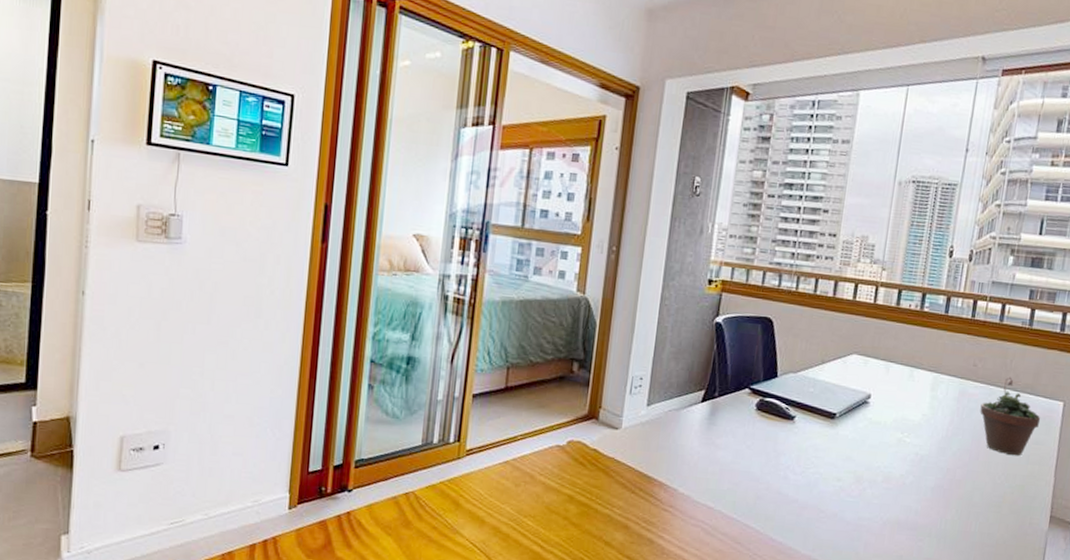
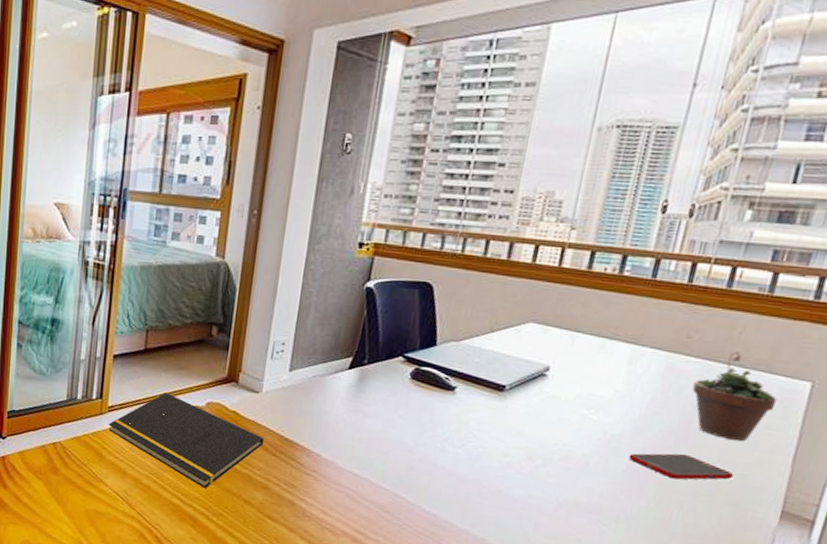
notepad: none [466,432,624,532] -> present [108,392,264,488]
cell phone: none [935,469,1014,493] -> present [628,453,733,480]

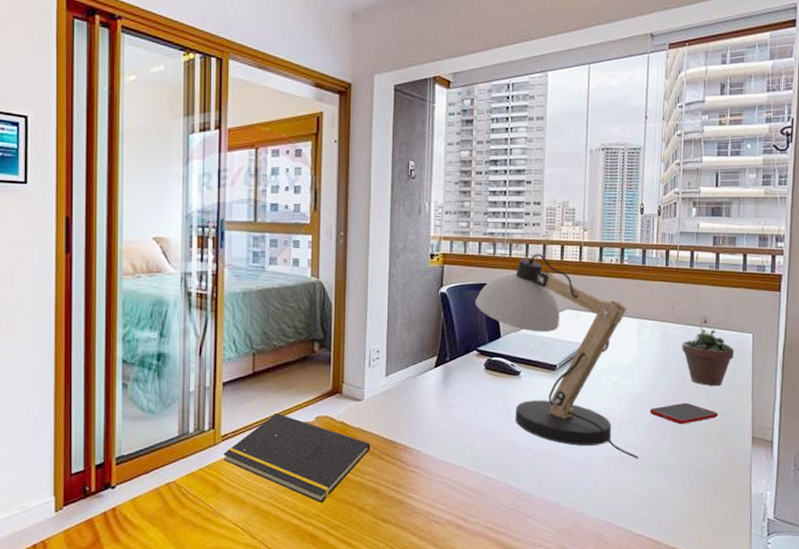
desk lamp: none [408,252,618,509] -> present [475,253,639,459]

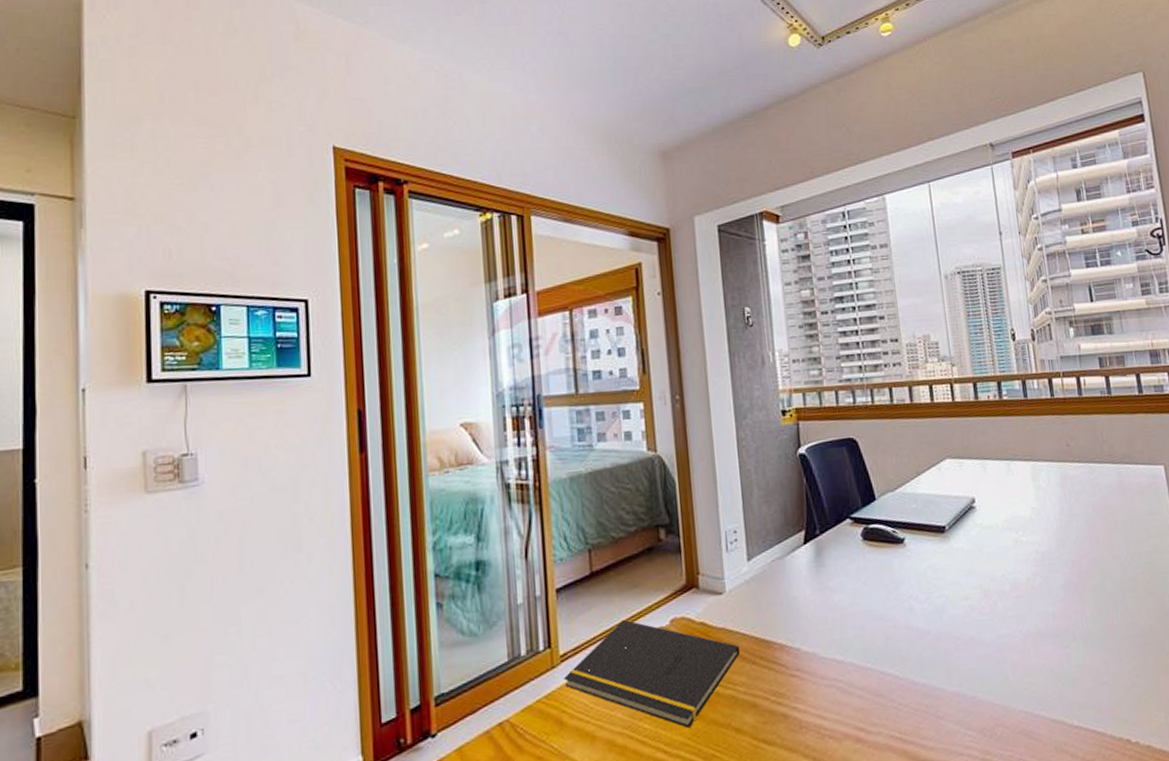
desk lamp: present [475,253,639,459] -> none [839,396,1059,631]
cell phone: present [649,402,718,424] -> none [1062,555,1143,583]
succulent plant: present [682,316,735,387] -> none [1085,450,1148,533]

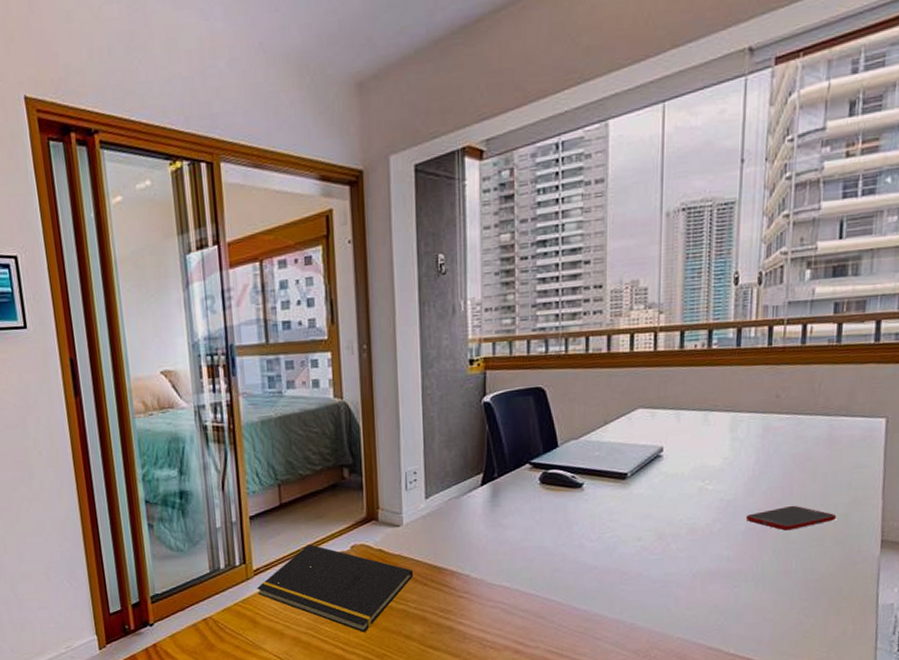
cell phone: none [1062,555,1143,583] -> present [745,505,836,531]

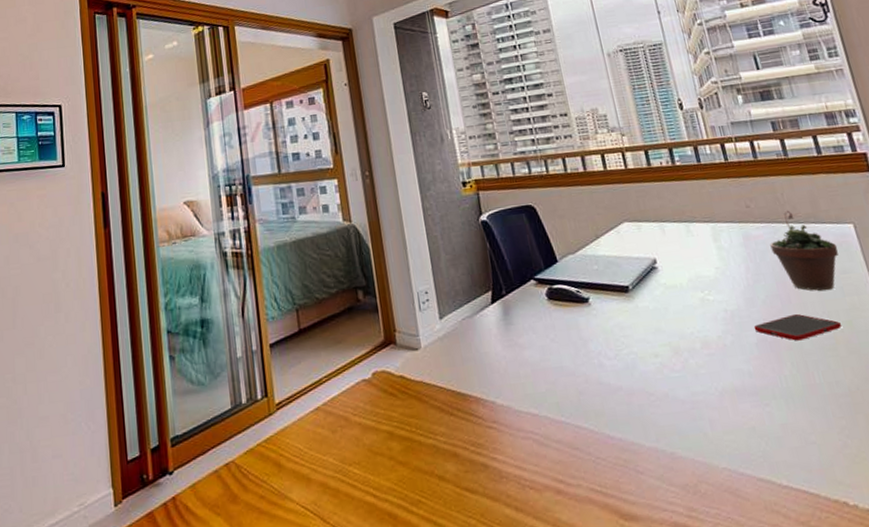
notepad: present [257,543,414,632] -> none [280,372,439,474]
succulent plant: none [788,401,861,485] -> present [770,210,838,291]

